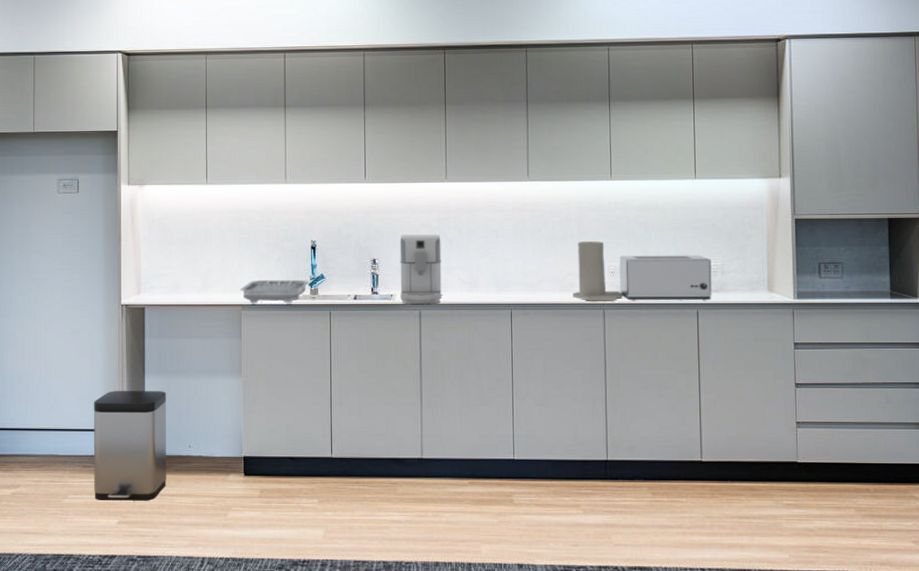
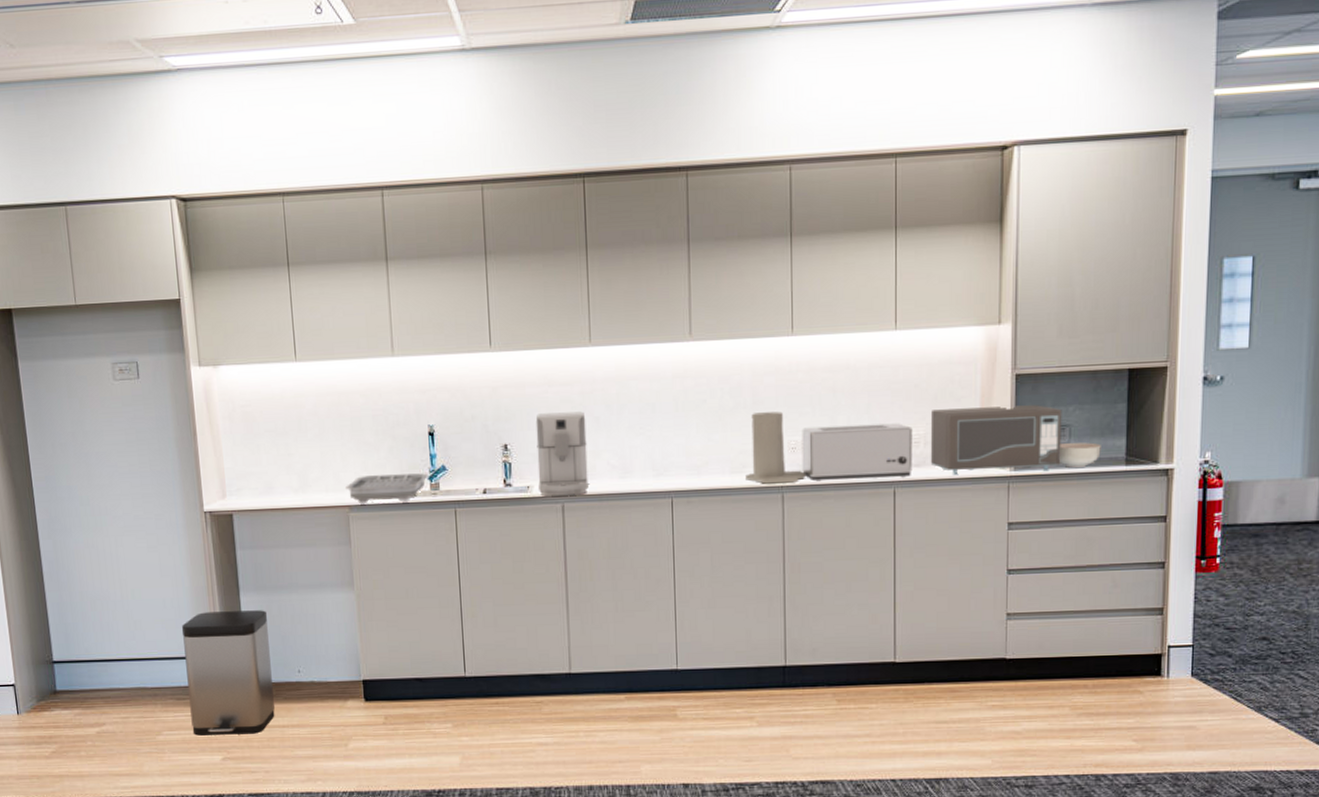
microwave: none [726,245,836,301] -> present [930,405,1062,476]
bowl: none [835,277,869,299] -> present [1059,442,1101,469]

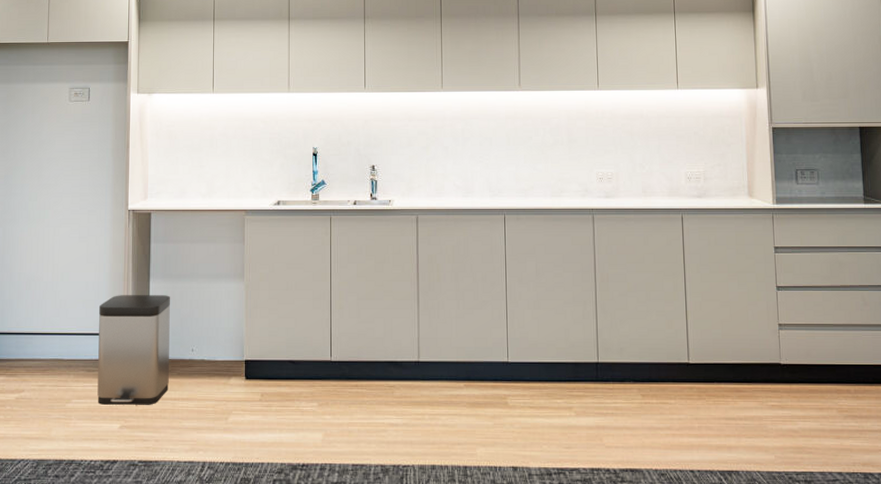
dish rack: present [346,473,428,503] -> none [244,186,310,208]
coffee machine: present [535,411,589,496] -> none [398,142,438,209]
paper towel: present [745,411,806,484] -> none [563,149,612,206]
toaster: present [802,423,913,482] -> none [607,162,696,206]
microwave: present [930,405,1062,476] -> none [708,152,813,206]
bowl: present [1059,442,1101,469] -> none [811,183,844,205]

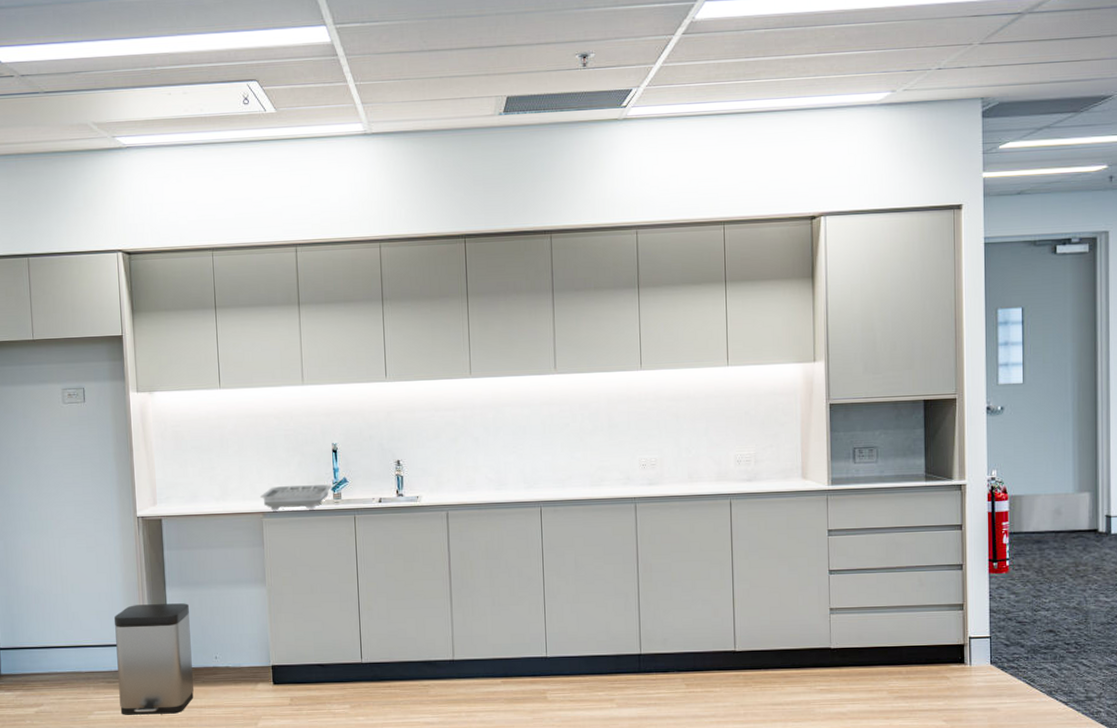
dish rack: none [244,186,310,208] -> present [260,484,331,510]

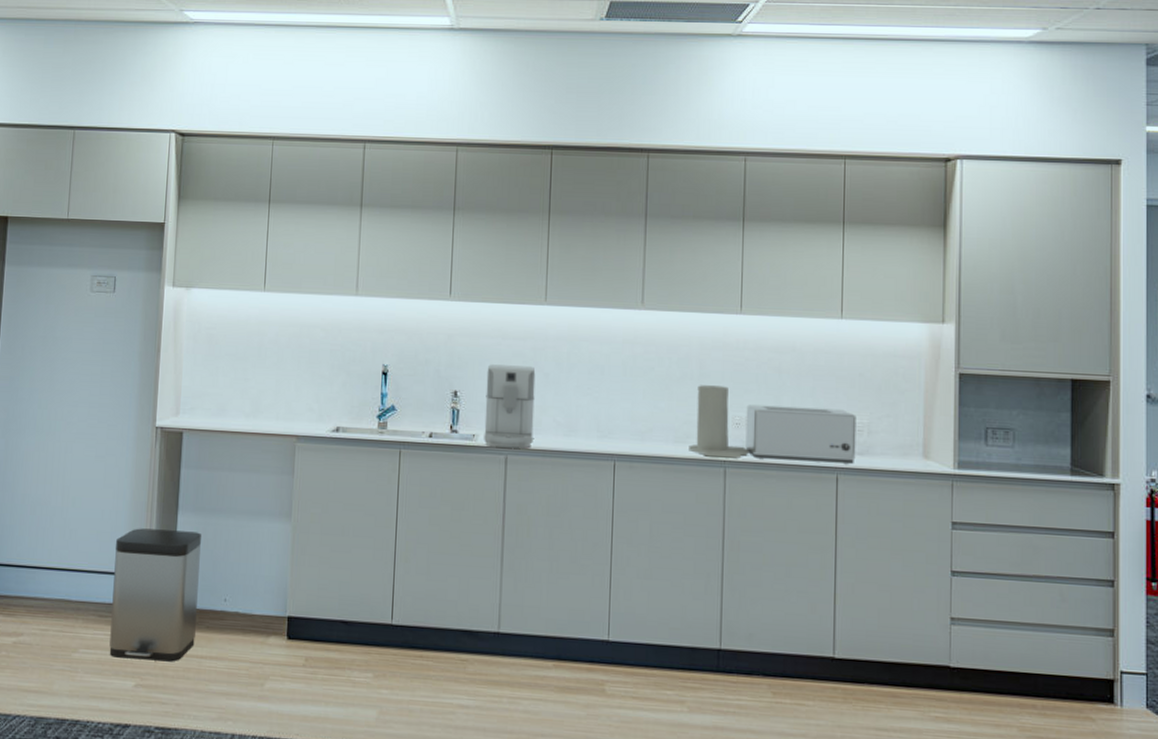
dish rack: present [260,484,331,510] -> none [296,407,377,437]
coffee machine: none [424,433,469,505] -> present [484,364,536,449]
paper towel: none [603,434,655,495] -> present [689,385,749,459]
toaster: none [650,444,745,494] -> present [745,404,856,465]

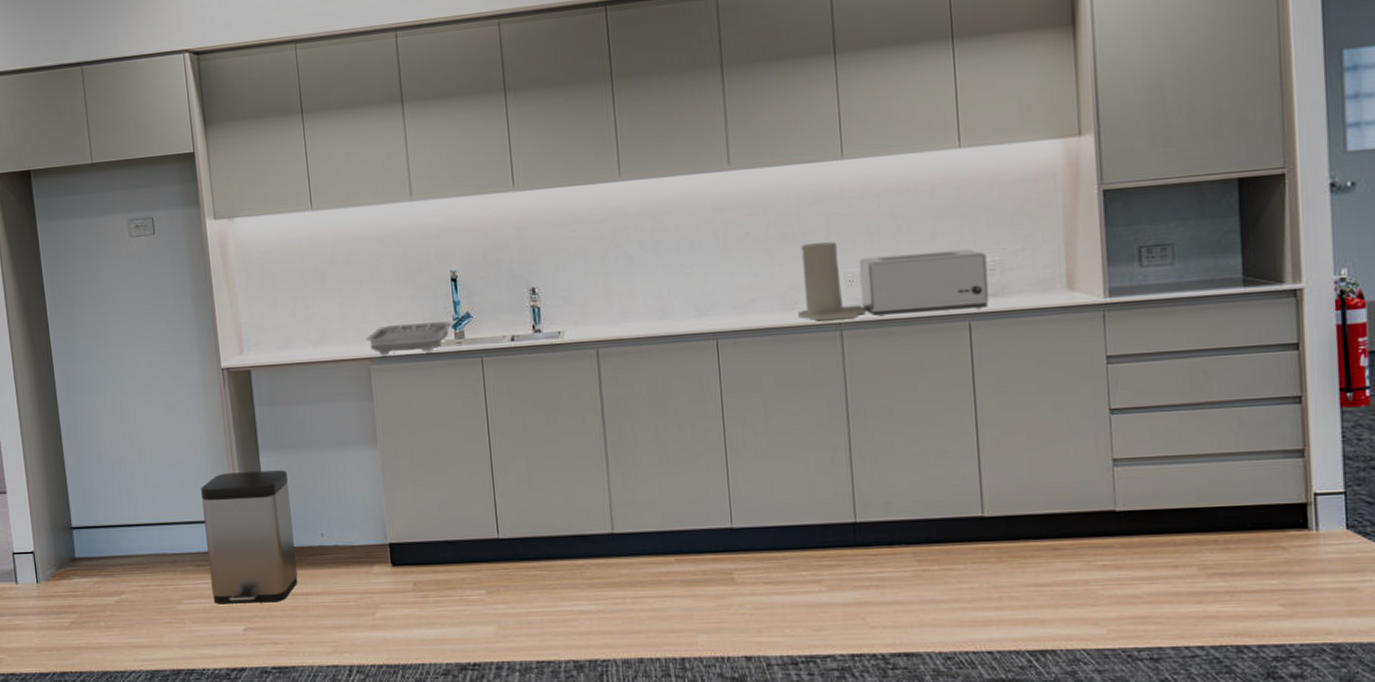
dish rack: none [296,407,377,437] -> present [366,321,452,355]
coffee machine: present [484,364,536,449] -> none [564,250,625,342]

